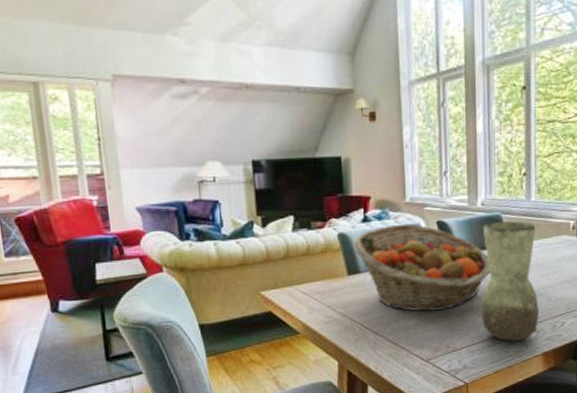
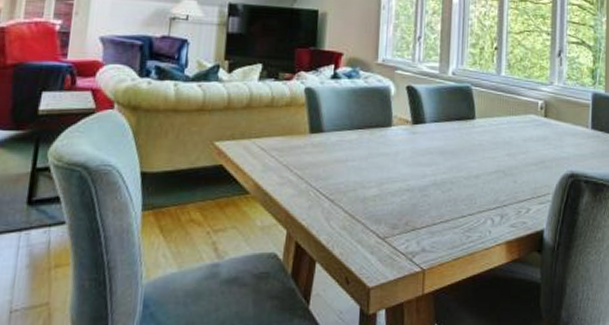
fruit basket: present [353,224,491,312] -> none [319,85,457,183]
vase: present [481,221,539,341] -> none [444,93,505,224]

